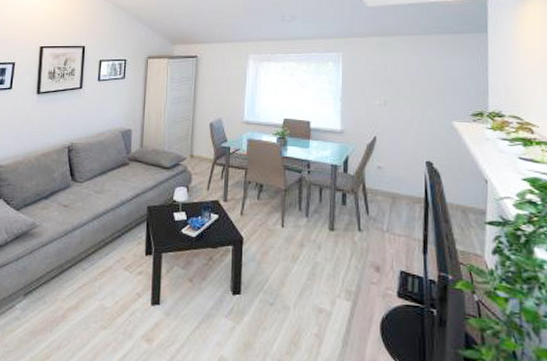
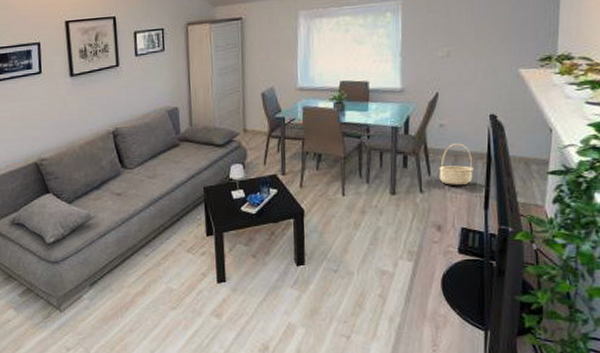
basket: none [377,186,411,227] -> present [439,143,473,185]

